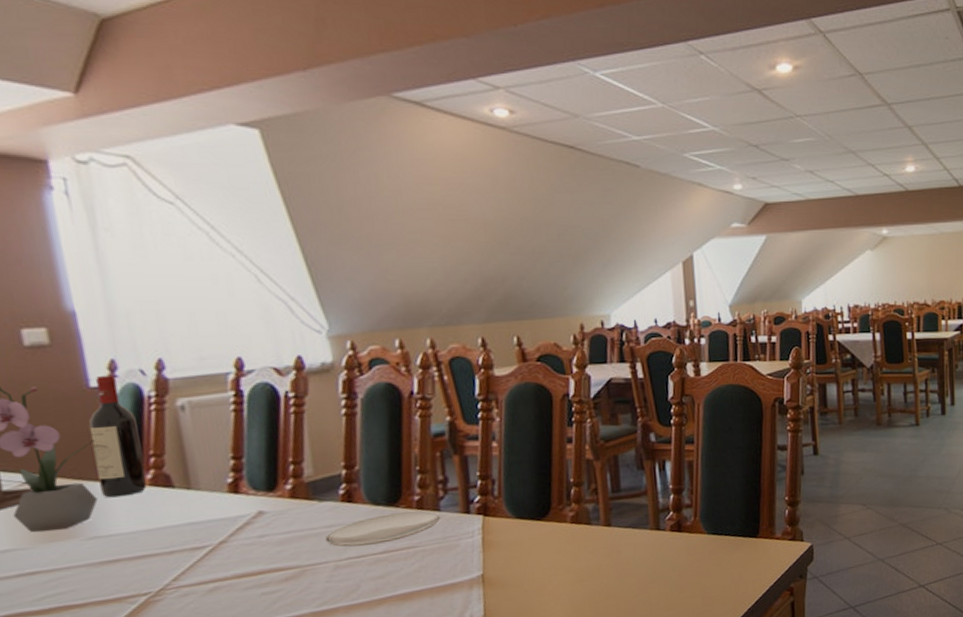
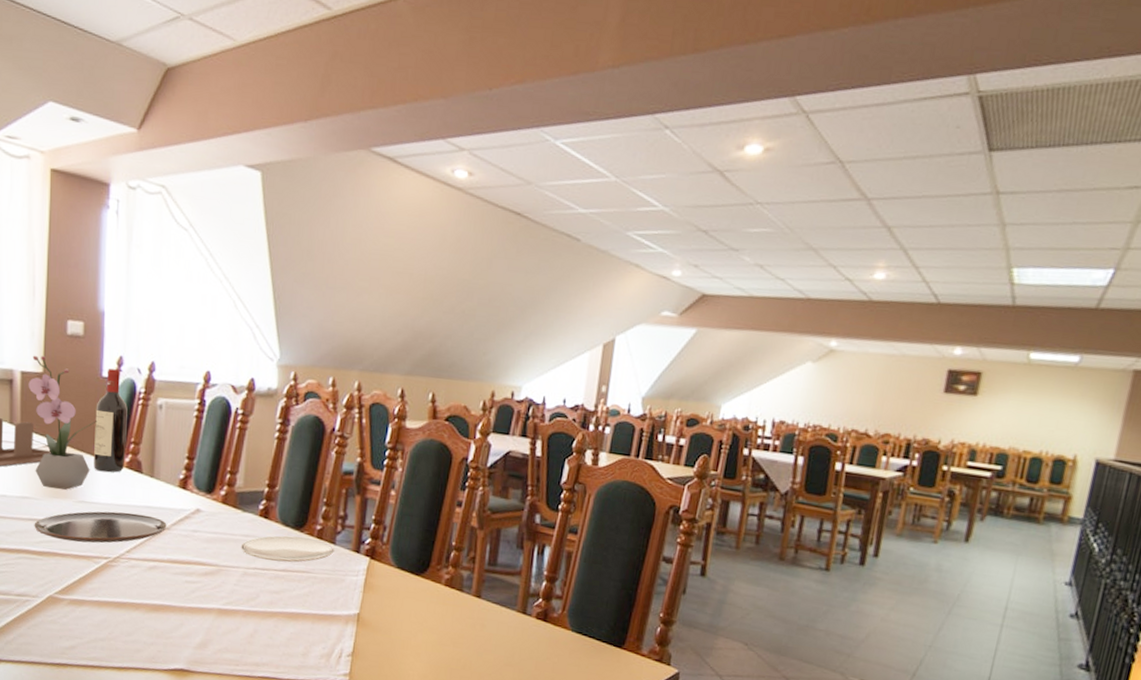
plate: none [27,532,223,590] -> present [34,511,167,543]

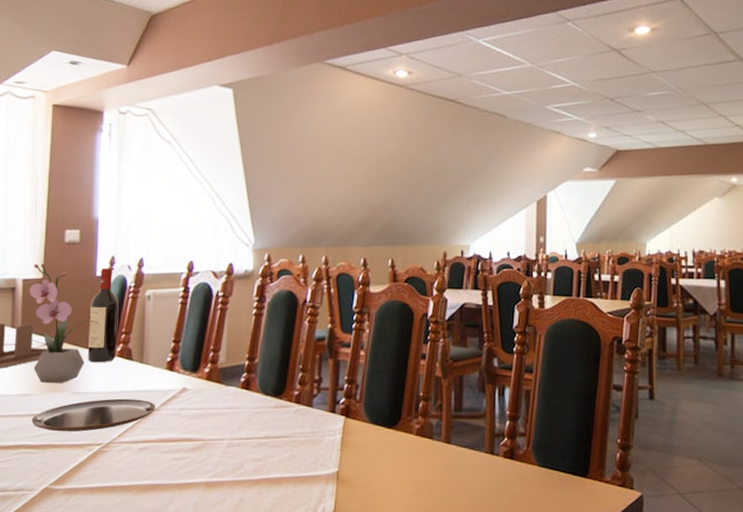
plate: present [241,535,335,563] -> none [225,403,312,430]

